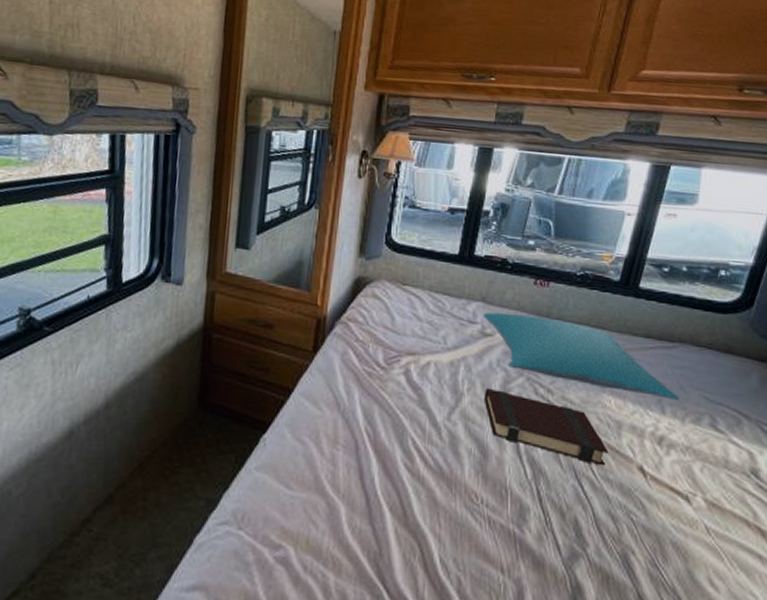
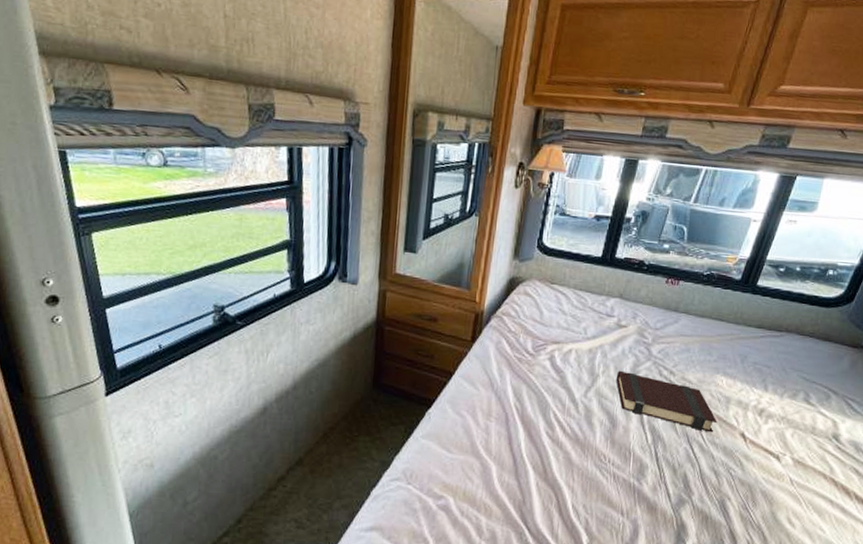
pillow: present [483,312,680,401] -> none [620,307,782,380]

